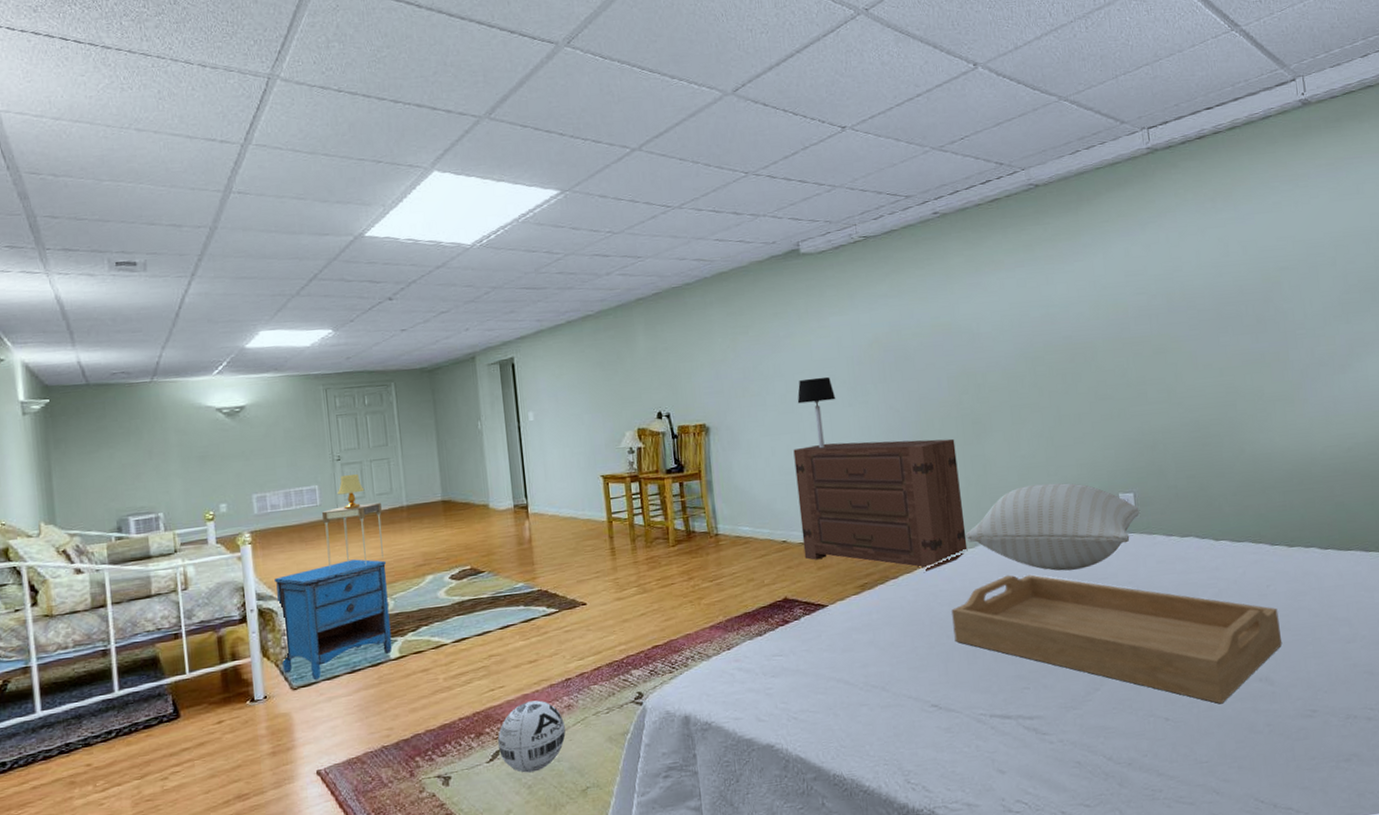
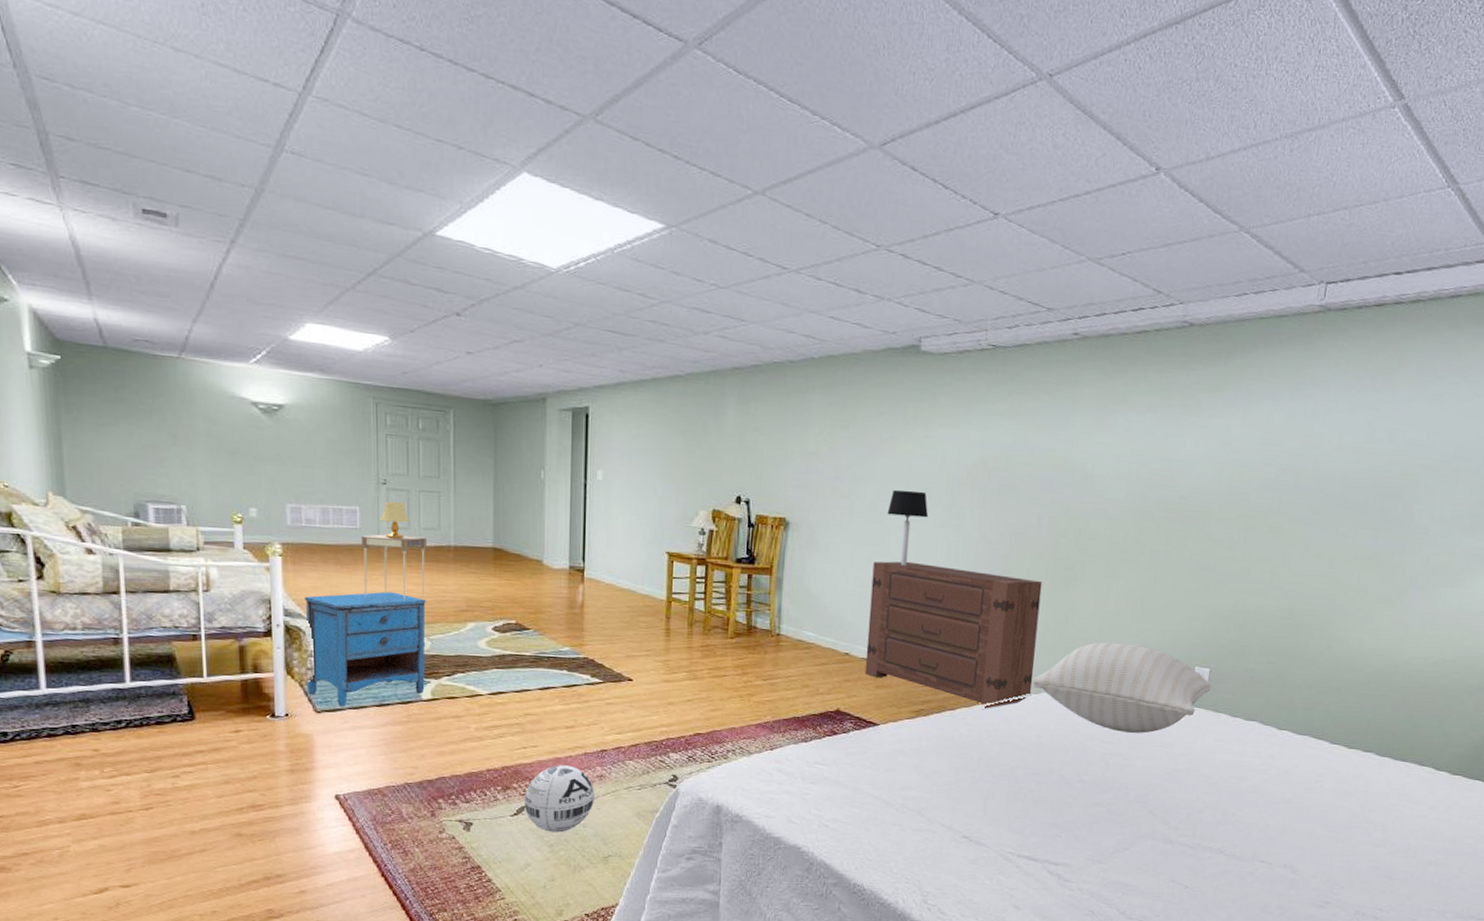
serving tray: present [951,575,1283,704] -> none [999,726,1320,882]

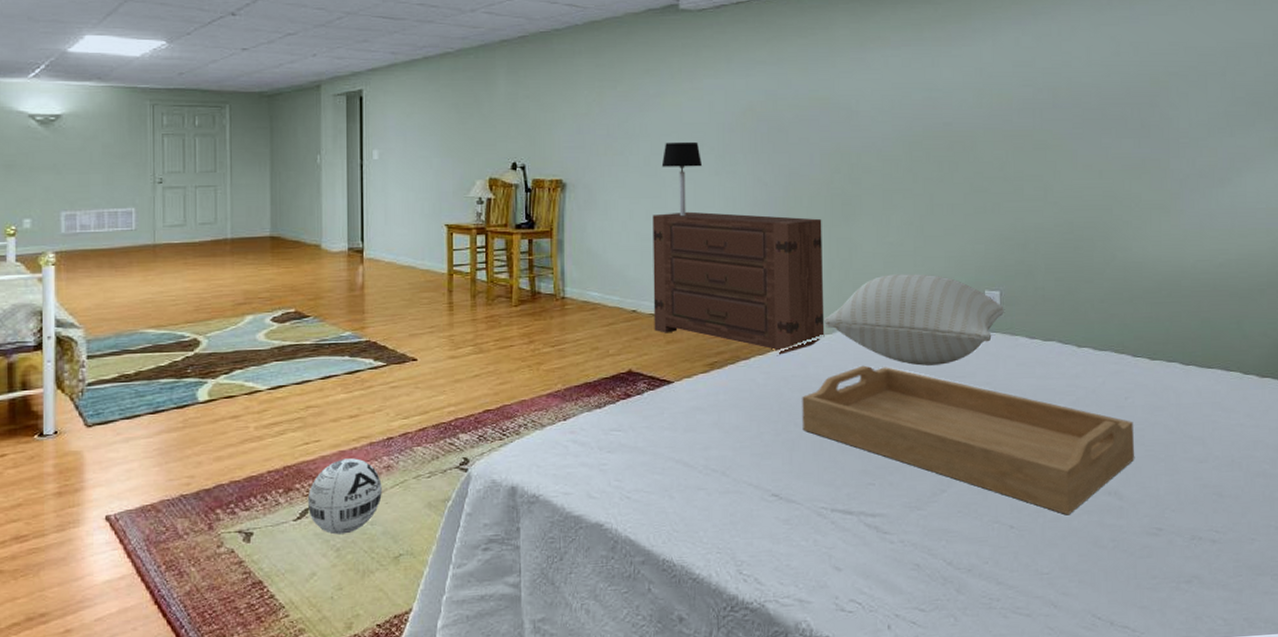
nightstand: present [305,591,427,706] -> none [77,291,204,417]
table lamp: present [360,502,427,601] -> none [136,200,203,301]
serving tray: none [999,726,1320,882] -> present [802,365,1135,515]

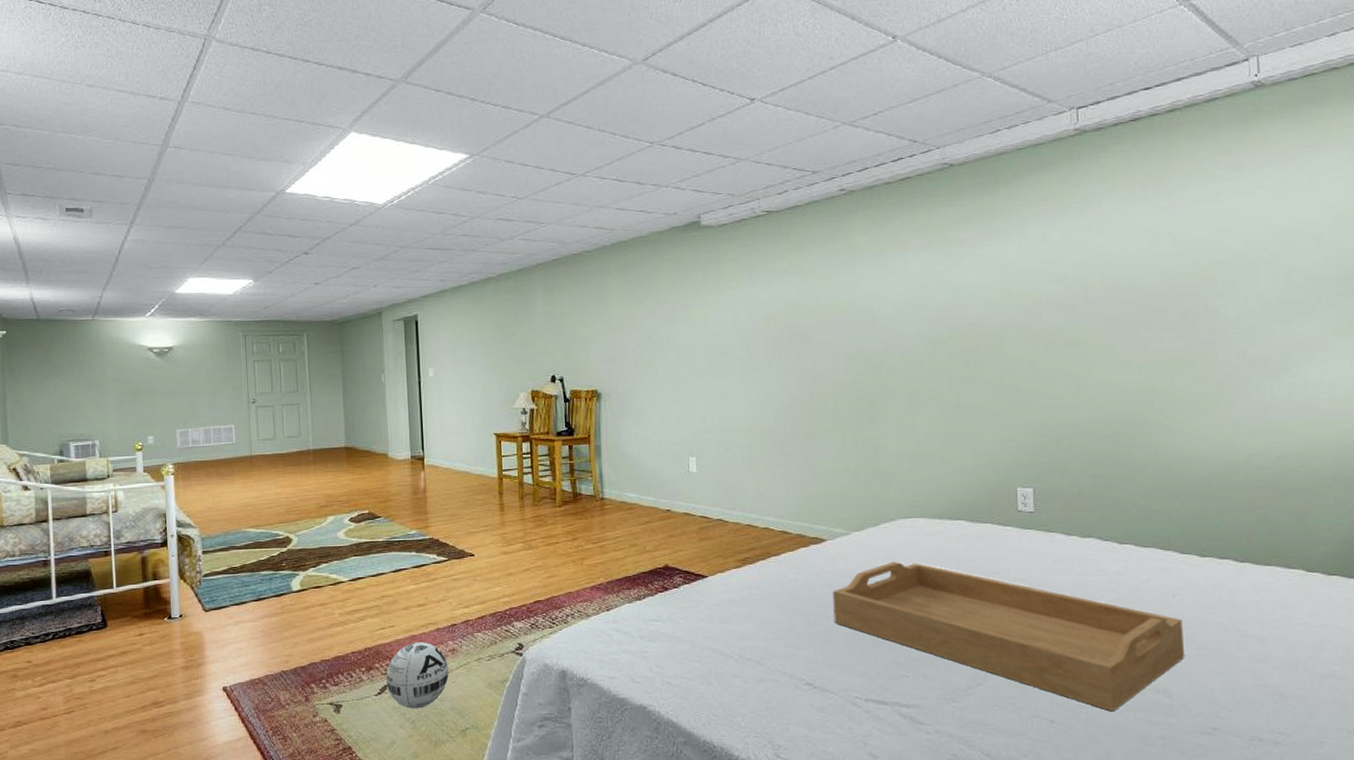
dresser: present [652,211,825,356] -> none [682,416,853,553]
table lamp: present [661,141,703,217] -> none [689,350,729,422]
pillow: present [823,274,1004,366] -> none [851,472,1038,562]

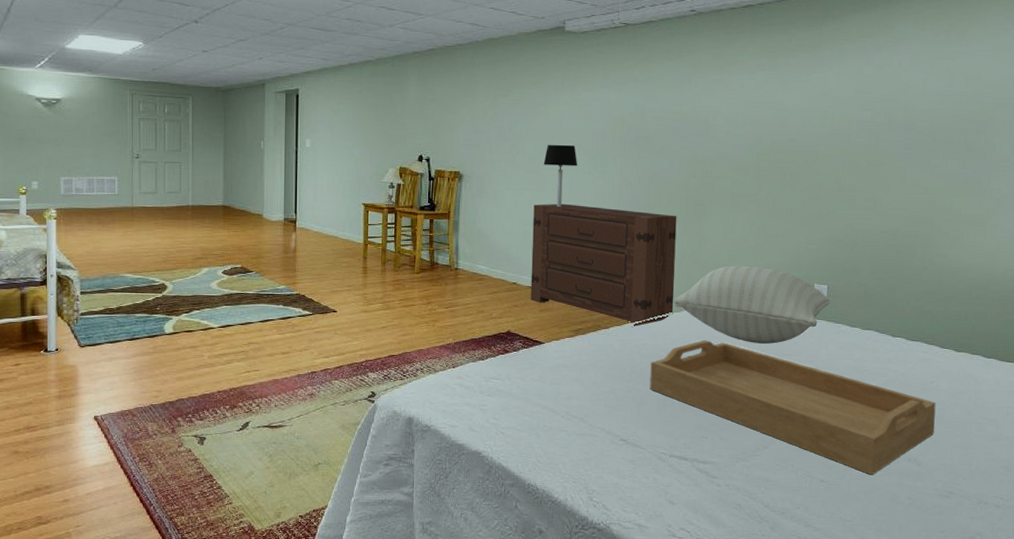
ball: present [385,642,449,709] -> none [248,386,306,444]
dresser: none [682,416,853,553] -> present [530,203,677,328]
table lamp: none [689,350,729,422] -> present [543,144,578,208]
pillow: none [851,472,1038,562] -> present [673,266,830,344]

